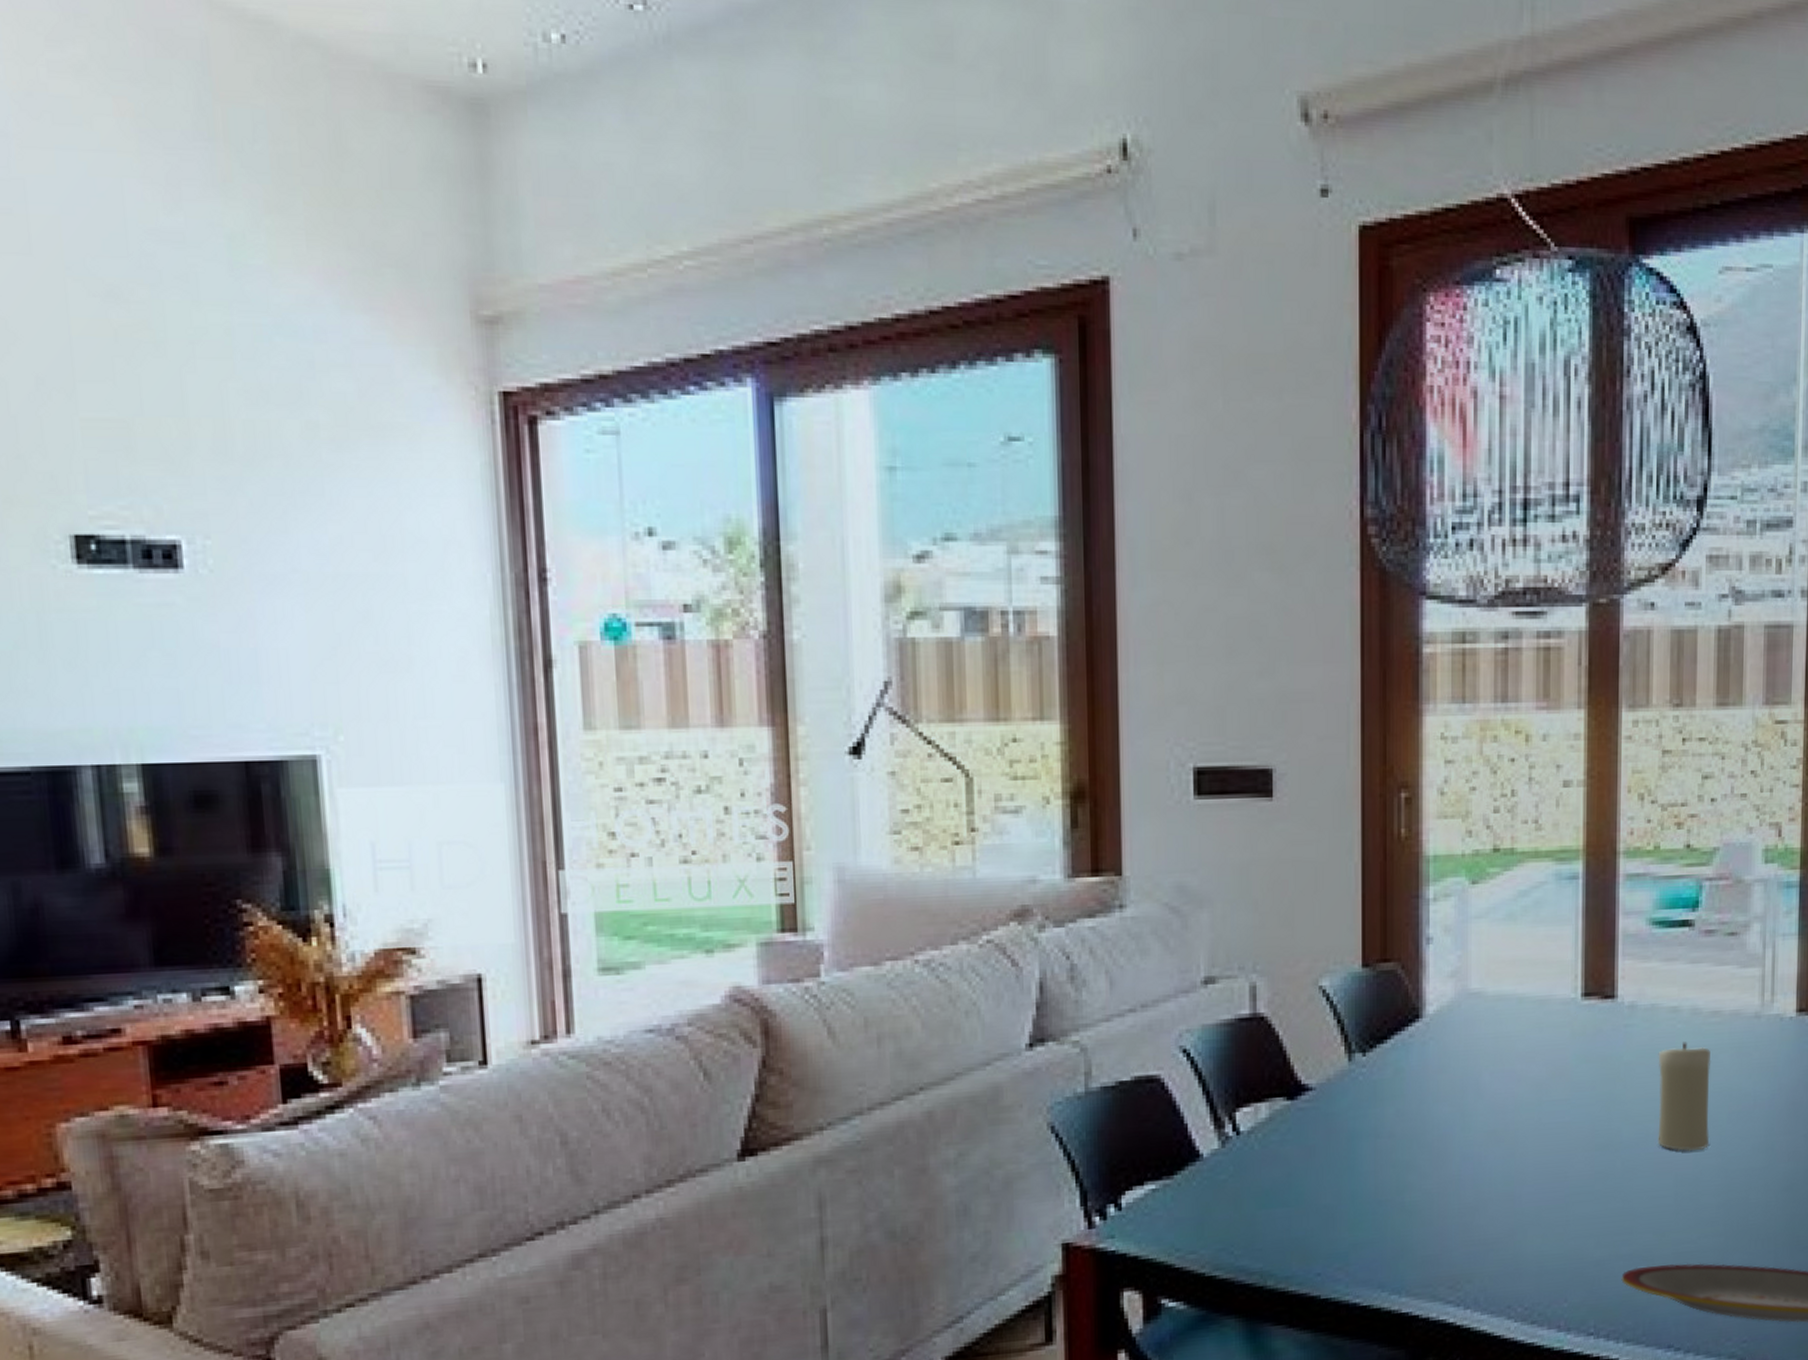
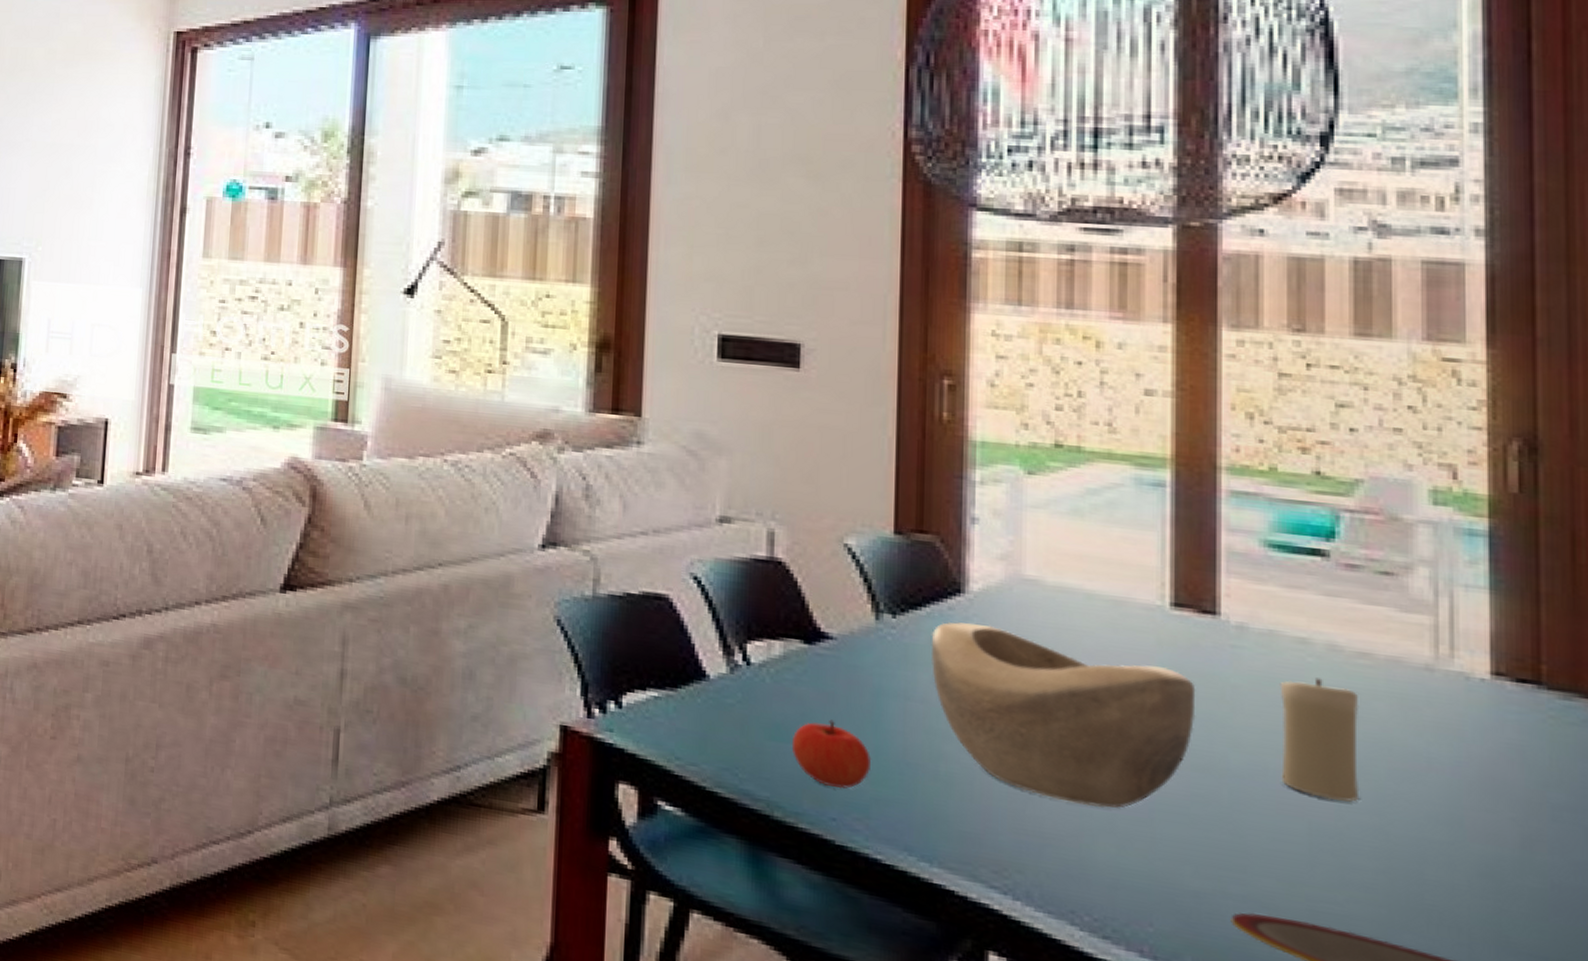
apple: none [1279,1174,1349,1242] -> present [791,719,872,789]
decorative bowl: none [1395,1046,1599,1205] -> present [931,622,1196,808]

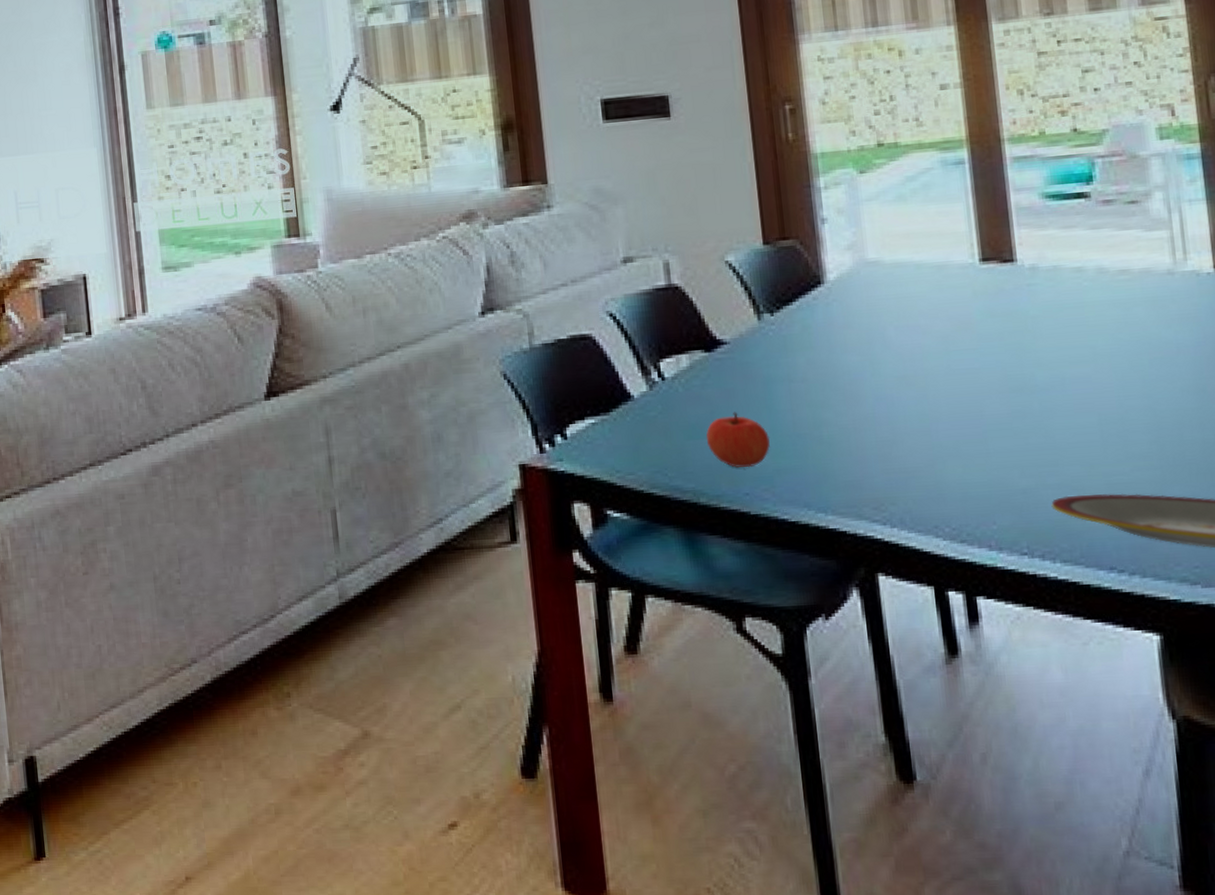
decorative bowl: present [931,622,1196,808] -> none [803,306,1008,439]
candle: present [1279,678,1360,802] -> none [1066,297,1132,394]

